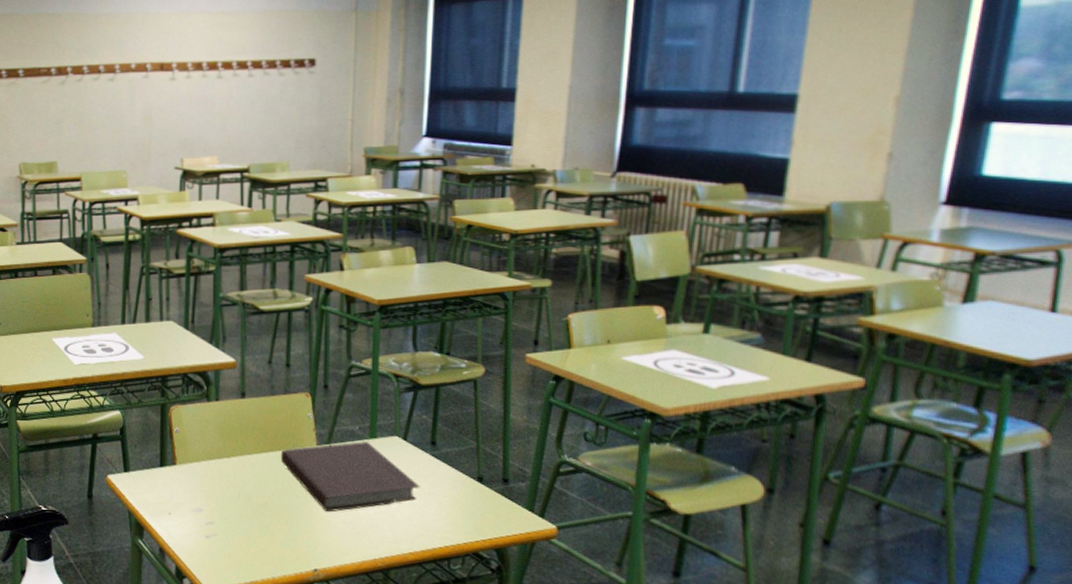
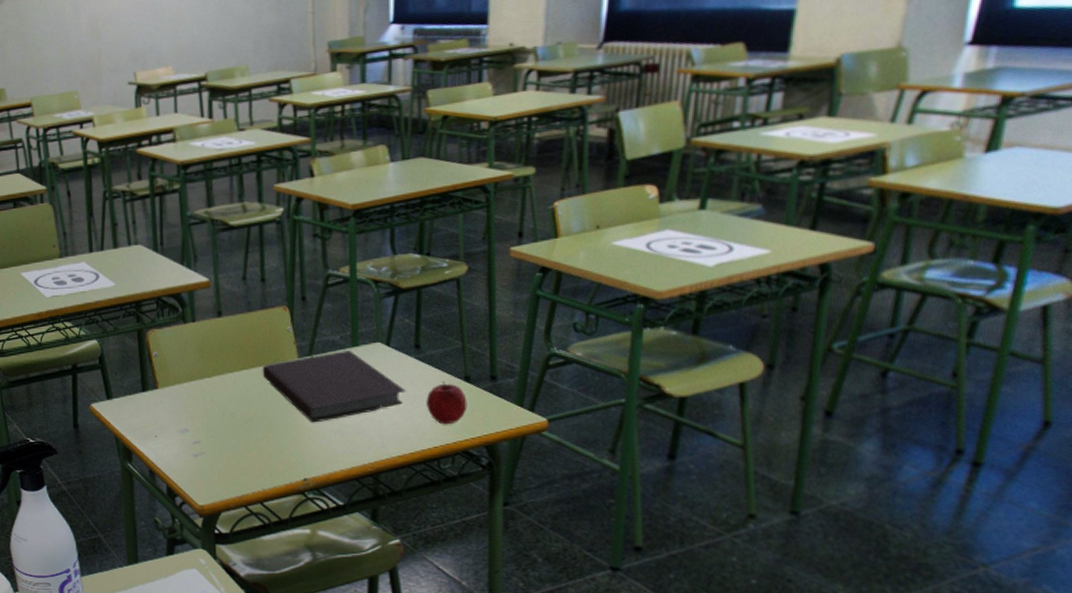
apple: none [439,481,479,525] -> present [426,382,467,425]

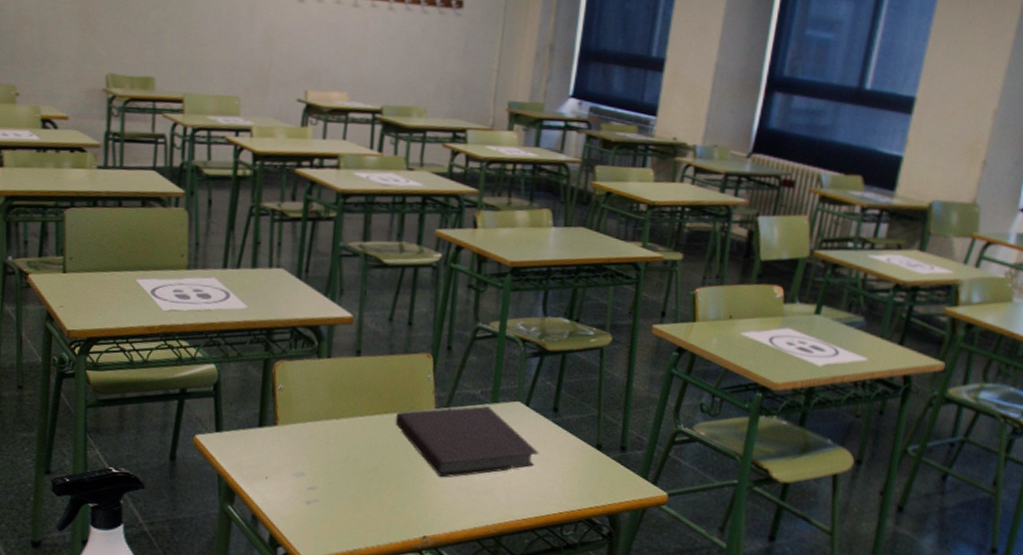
apple: present [426,382,467,425] -> none [557,448,596,491]

